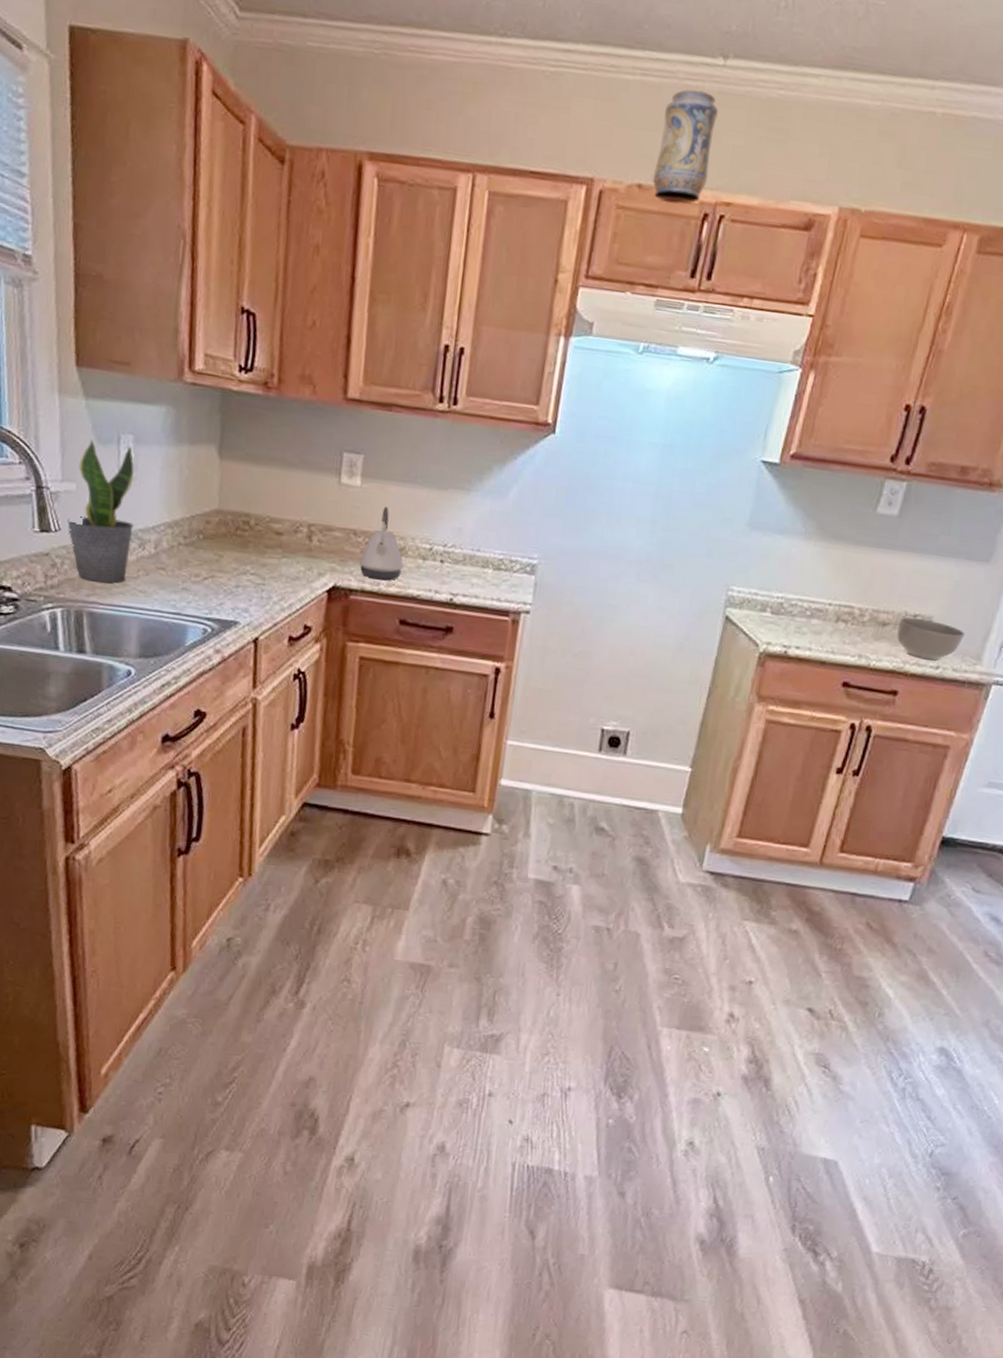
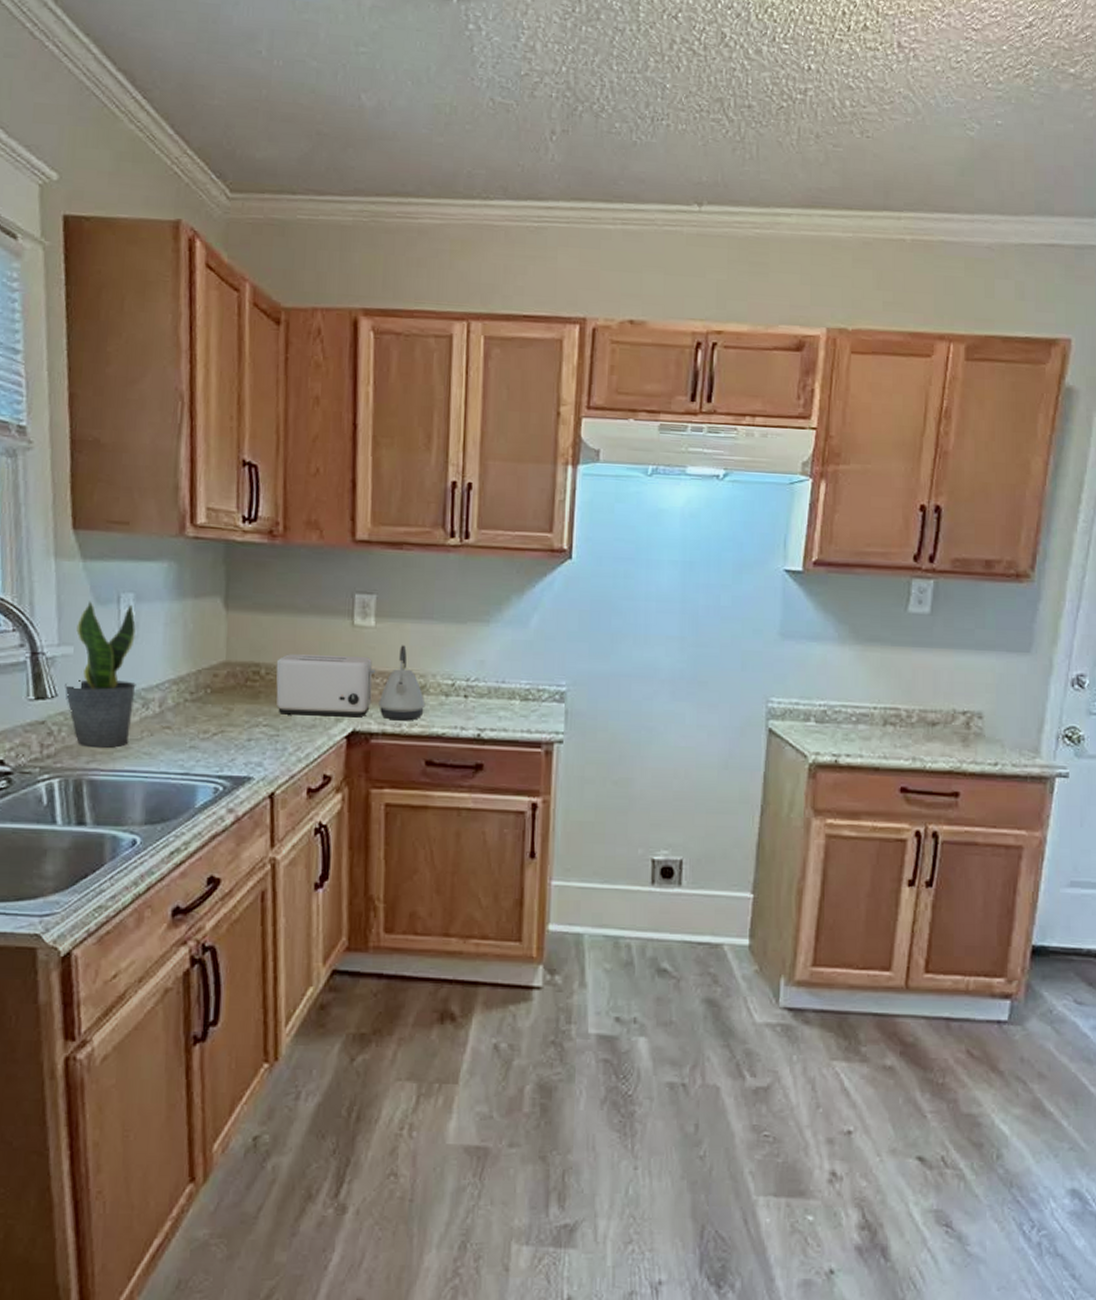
toaster: none [264,506,359,573] -> present [276,654,376,718]
decorative vase: present [652,89,718,204] -> none [643,233,699,335]
bowl: present [897,617,965,661] -> none [949,714,1018,757]

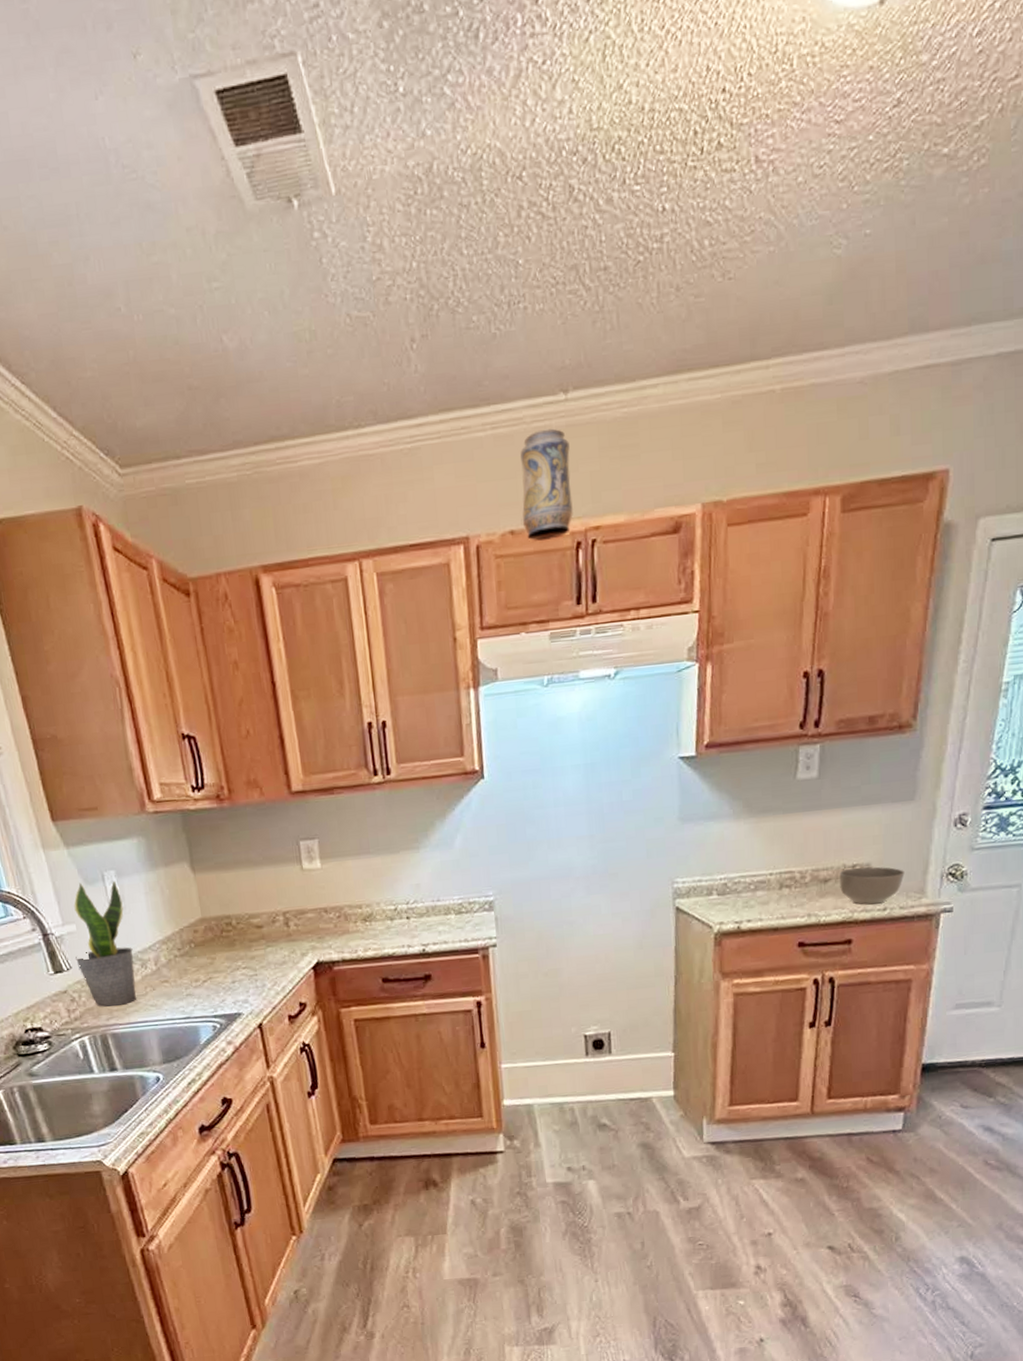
toaster: present [276,654,376,718] -> none [243,895,329,957]
kettle: present [379,645,426,721] -> none [335,881,375,948]
decorative vase: none [643,233,699,335] -> present [519,428,573,541]
bowl: none [949,714,1018,757] -> present [839,866,905,905]

